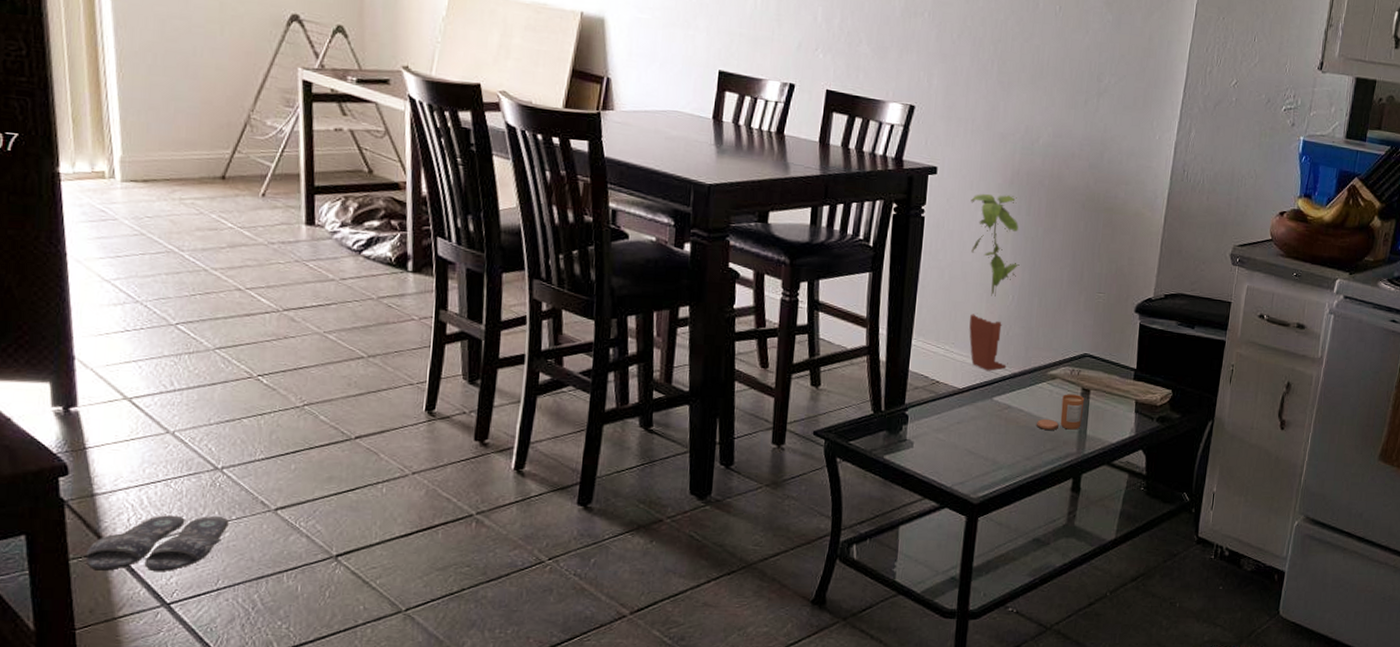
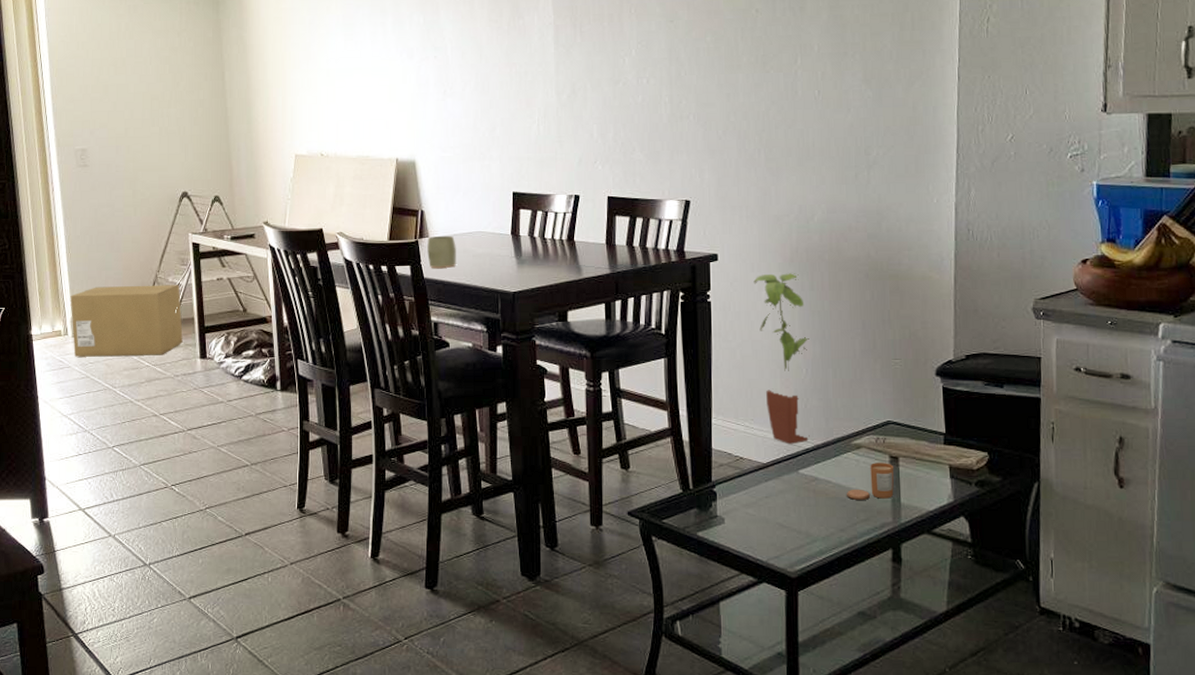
slippers: present [85,515,229,571] -> none [57,605,156,652]
box: none [120,120,283,216] -> present [70,285,183,357]
mug: none [610,110,646,149] -> present [427,235,456,268]

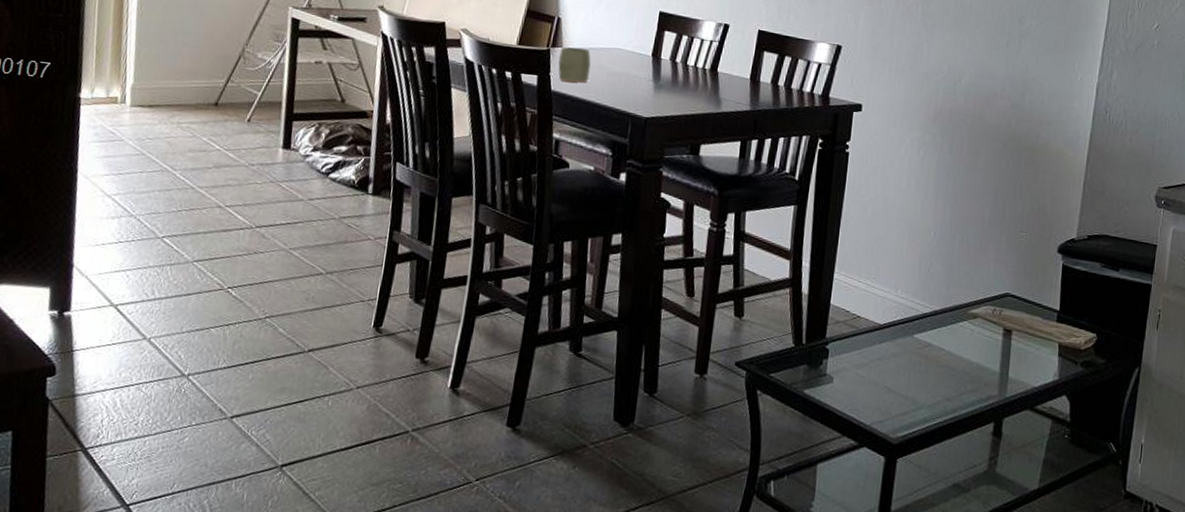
box: present [70,285,183,357] -> none [130,52,270,140]
house plant: present [753,273,810,445] -> none [890,131,942,308]
candle: present [847,463,894,500] -> none [957,334,1007,372]

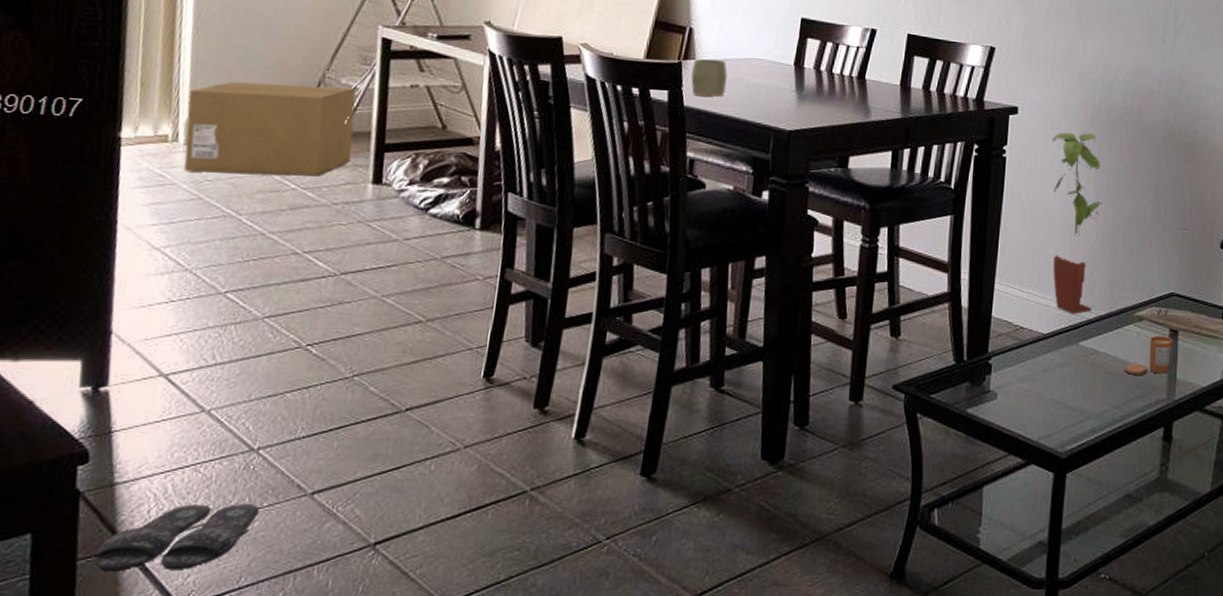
slippers: none [60,417,189,473] -> present [95,504,260,571]
box: none [130,52,270,140] -> present [184,82,356,177]
house plant: none [890,131,942,308] -> present [1052,132,1103,315]
candle: none [957,334,1007,372] -> present [1125,336,1173,375]

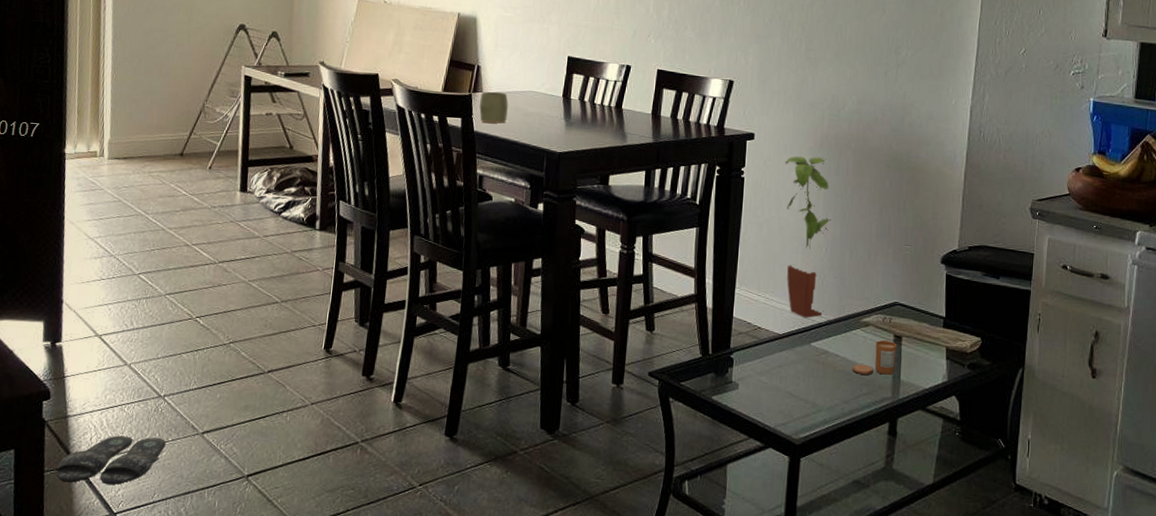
box: present [184,82,356,177] -> none [108,110,227,185]

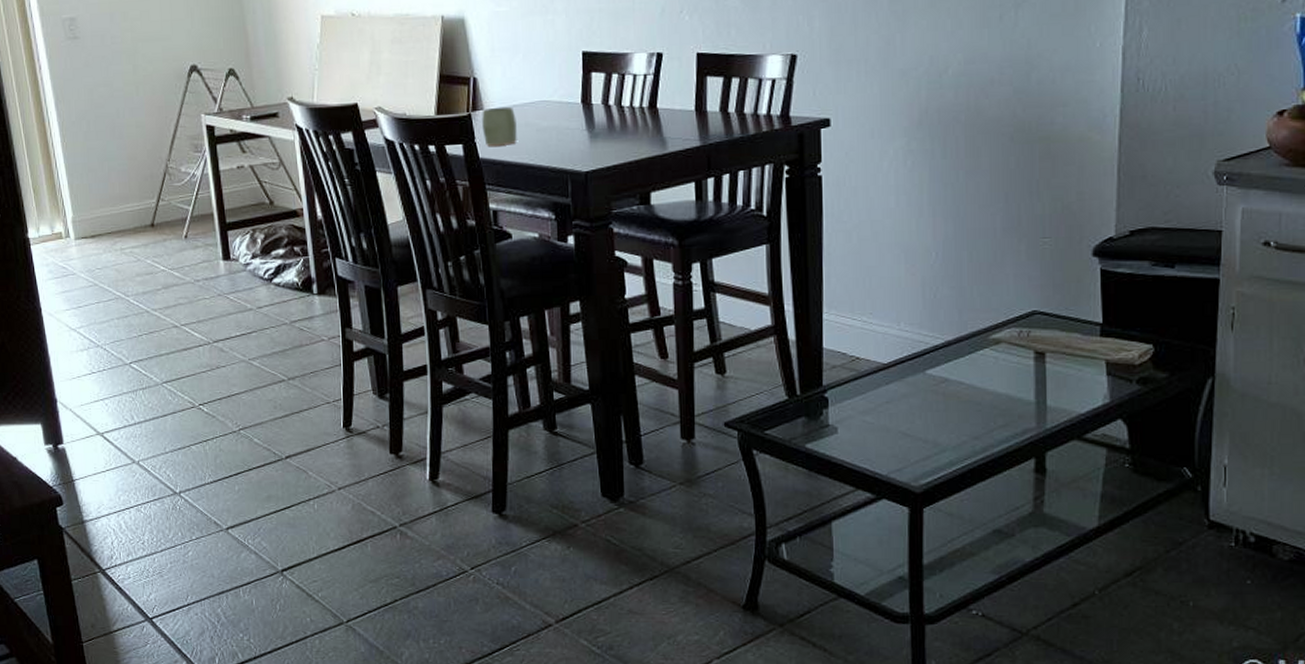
slippers: present [56,435,166,485] -> none [83,537,191,589]
house plant: present [785,156,831,319] -> none [873,138,940,342]
candle: present [853,340,897,375] -> none [983,359,1040,403]

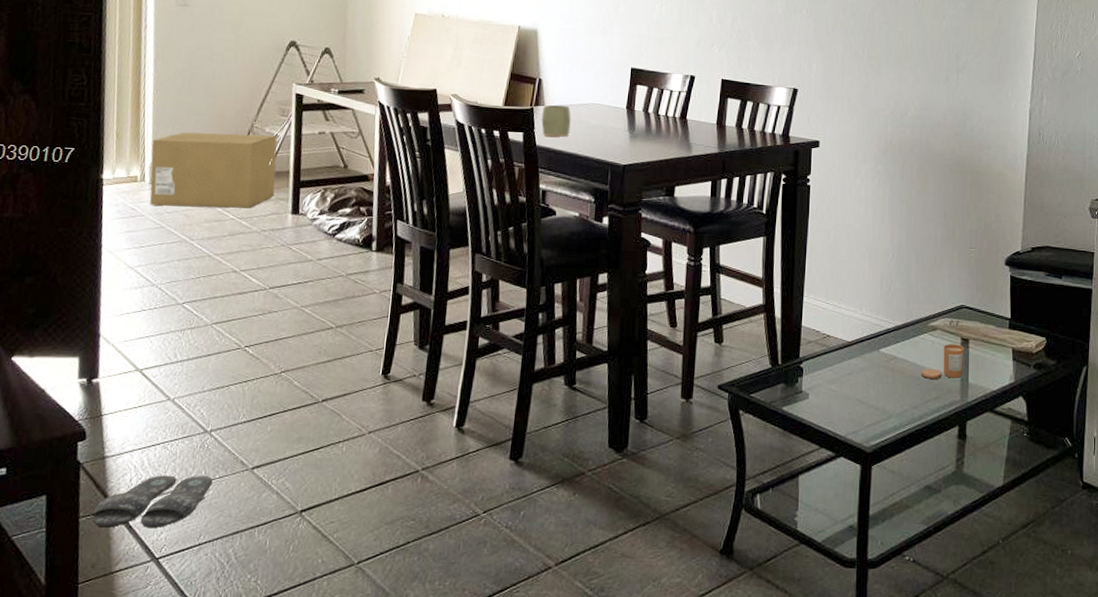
box: none [69,175,202,262] -> present [150,132,277,209]
slippers: none [83,537,191,589] -> present [92,475,213,528]
candle: none [983,359,1040,403] -> present [921,344,965,379]

